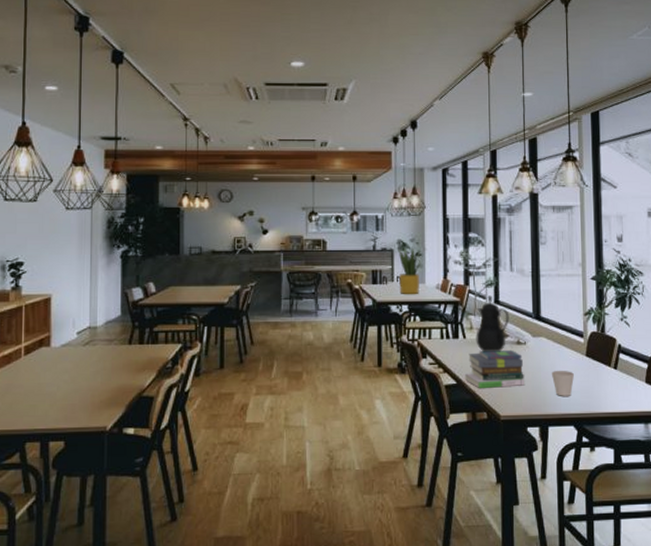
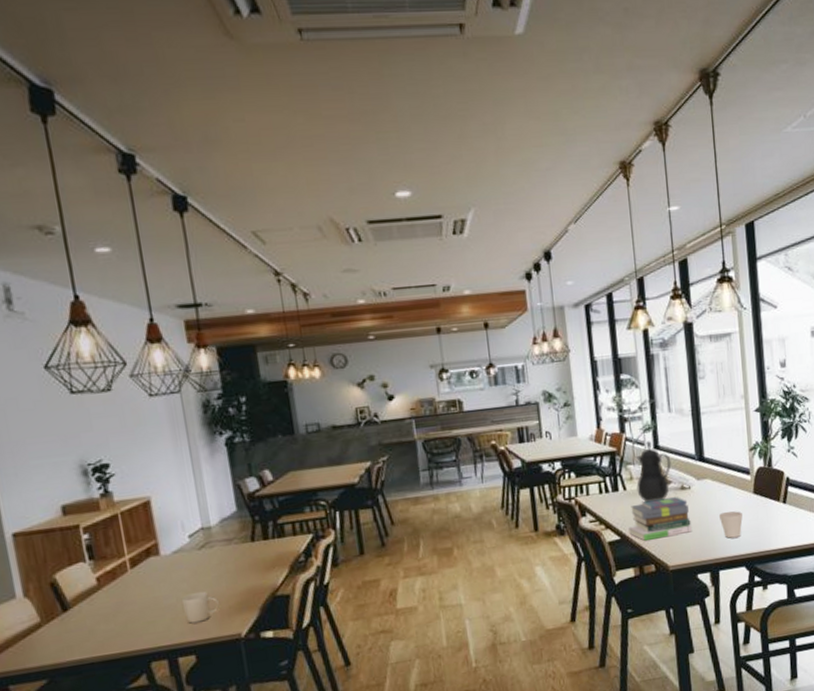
mug: none [61,383,92,412] -> present [181,591,219,624]
planter: present [398,246,422,294] -> none [544,396,572,451]

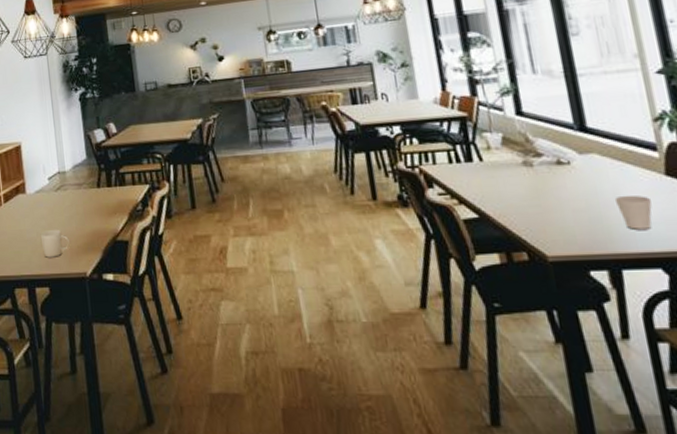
books: present [629,497,692,541] -> none [489,173,576,222]
coffeepot: present [635,441,671,503] -> none [492,106,541,177]

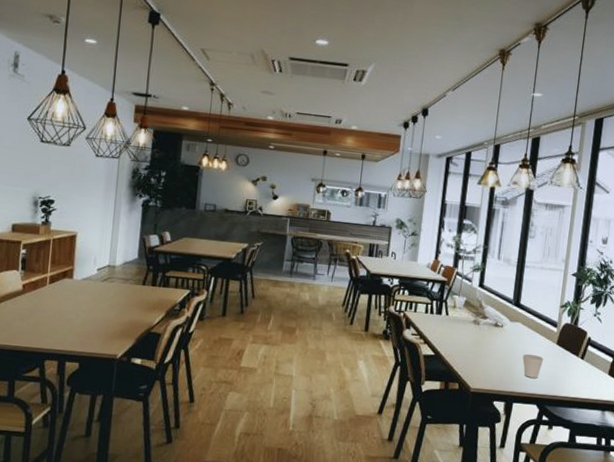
mug: present [40,229,70,258] -> none [79,314,107,339]

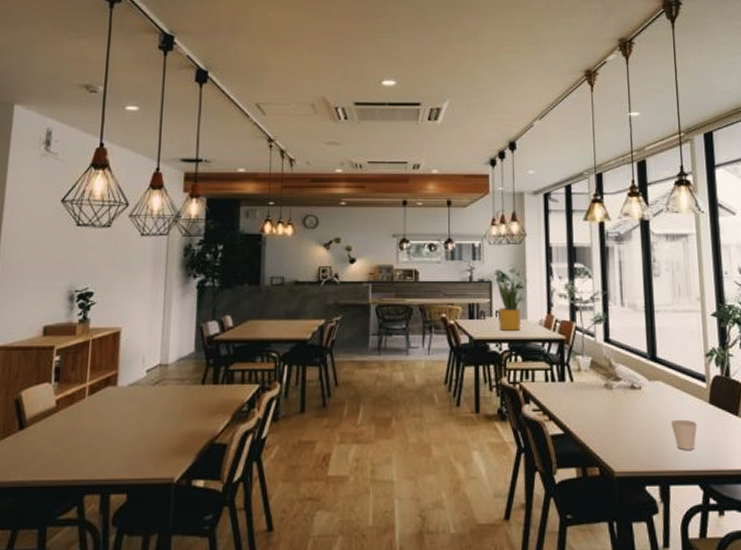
planter: none [392,226,416,270] -> present [497,277,523,331]

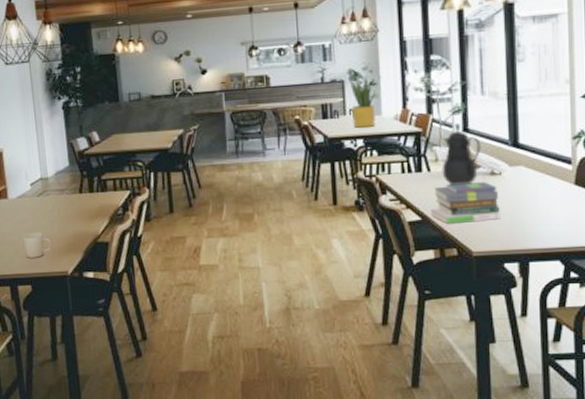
mug: none [125,428,160,460] -> present [22,232,52,258]
books: none [573,395,641,439] -> present [431,182,500,224]
coffeepot: none [584,333,622,398] -> present [442,123,481,186]
cup: present [671,419,697,450] -> none [533,201,560,230]

